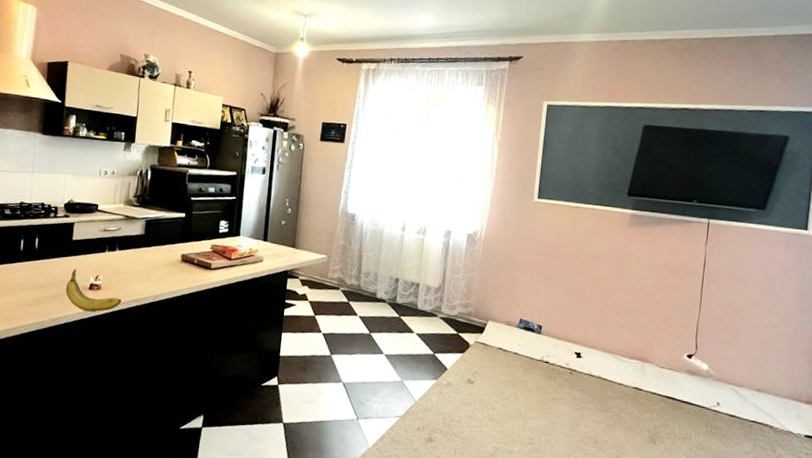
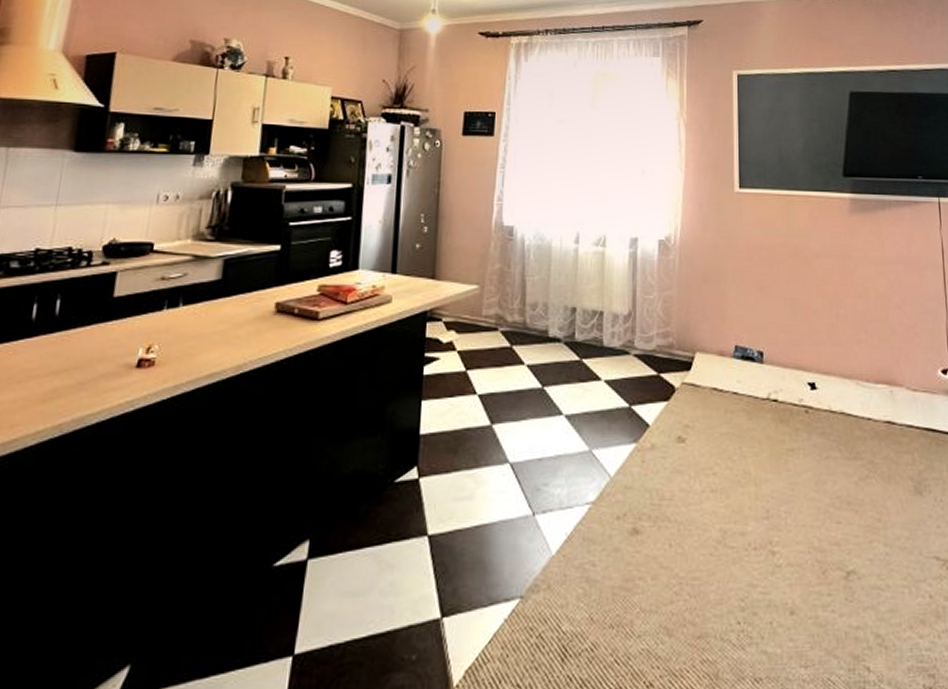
fruit: present [65,269,122,312] -> none [99,339,186,401]

